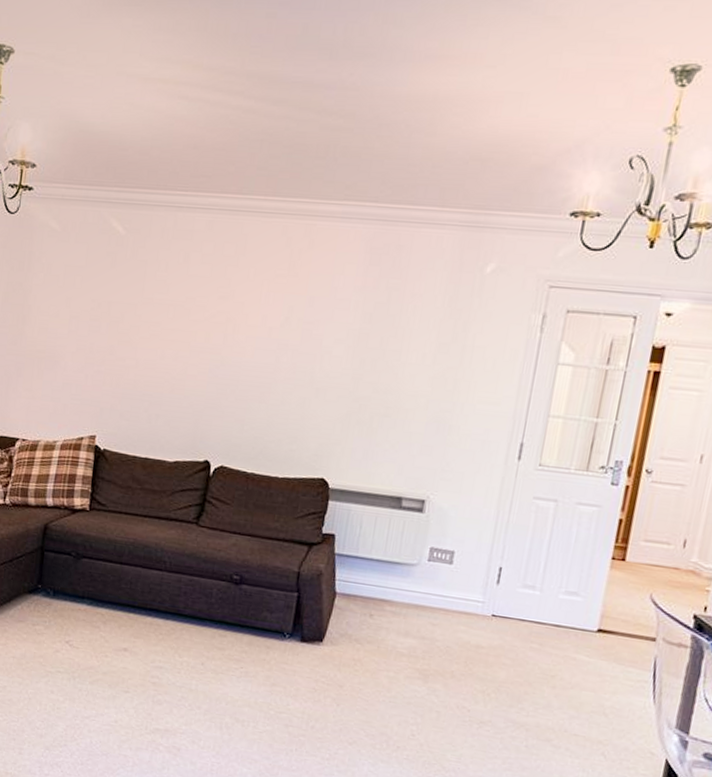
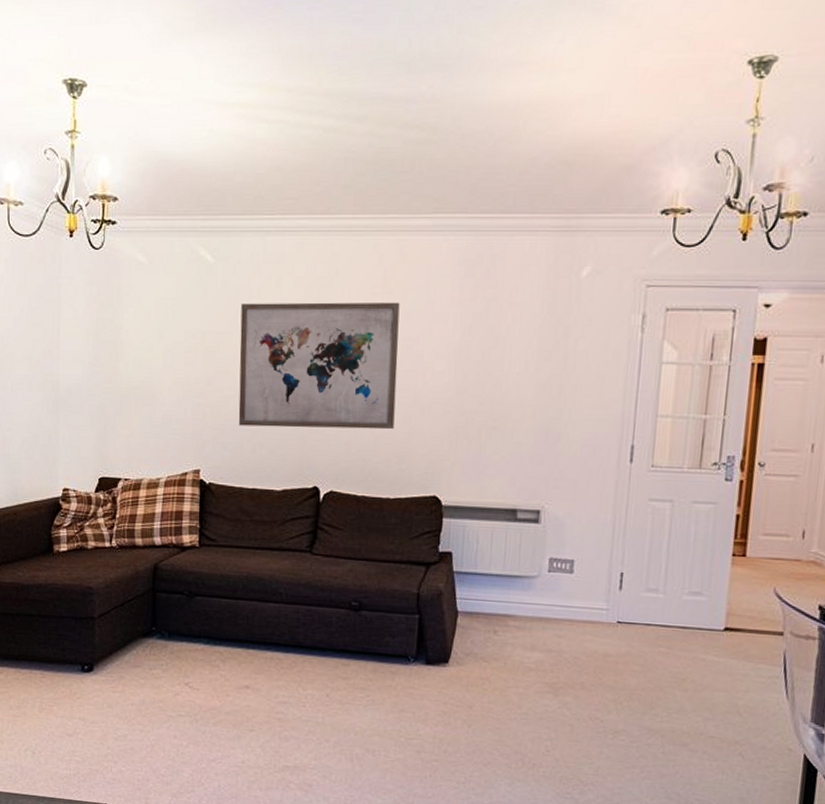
wall art: none [137,276,304,410] -> present [238,302,400,430]

